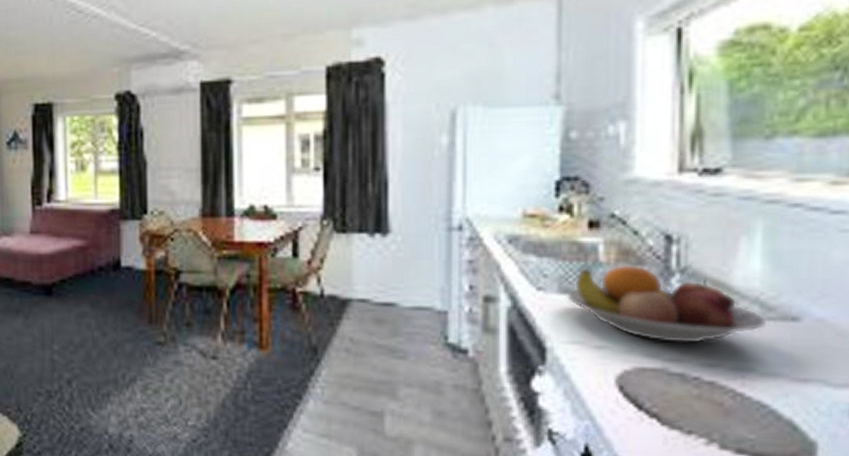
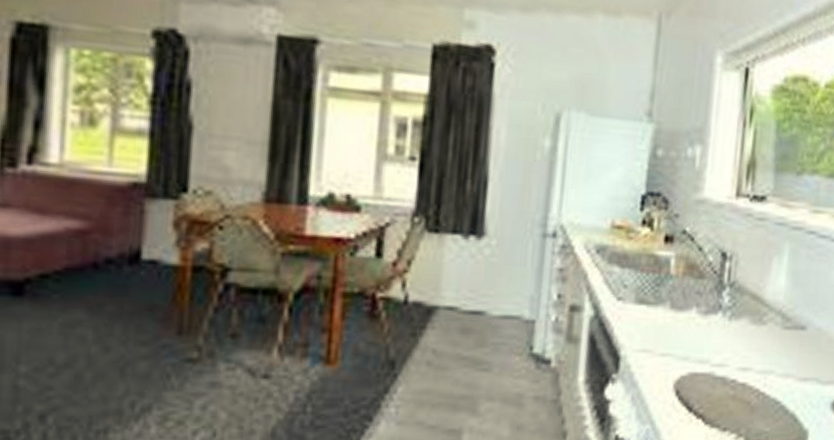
fruit bowl: present [567,264,766,344] -> none [641,278,785,350]

